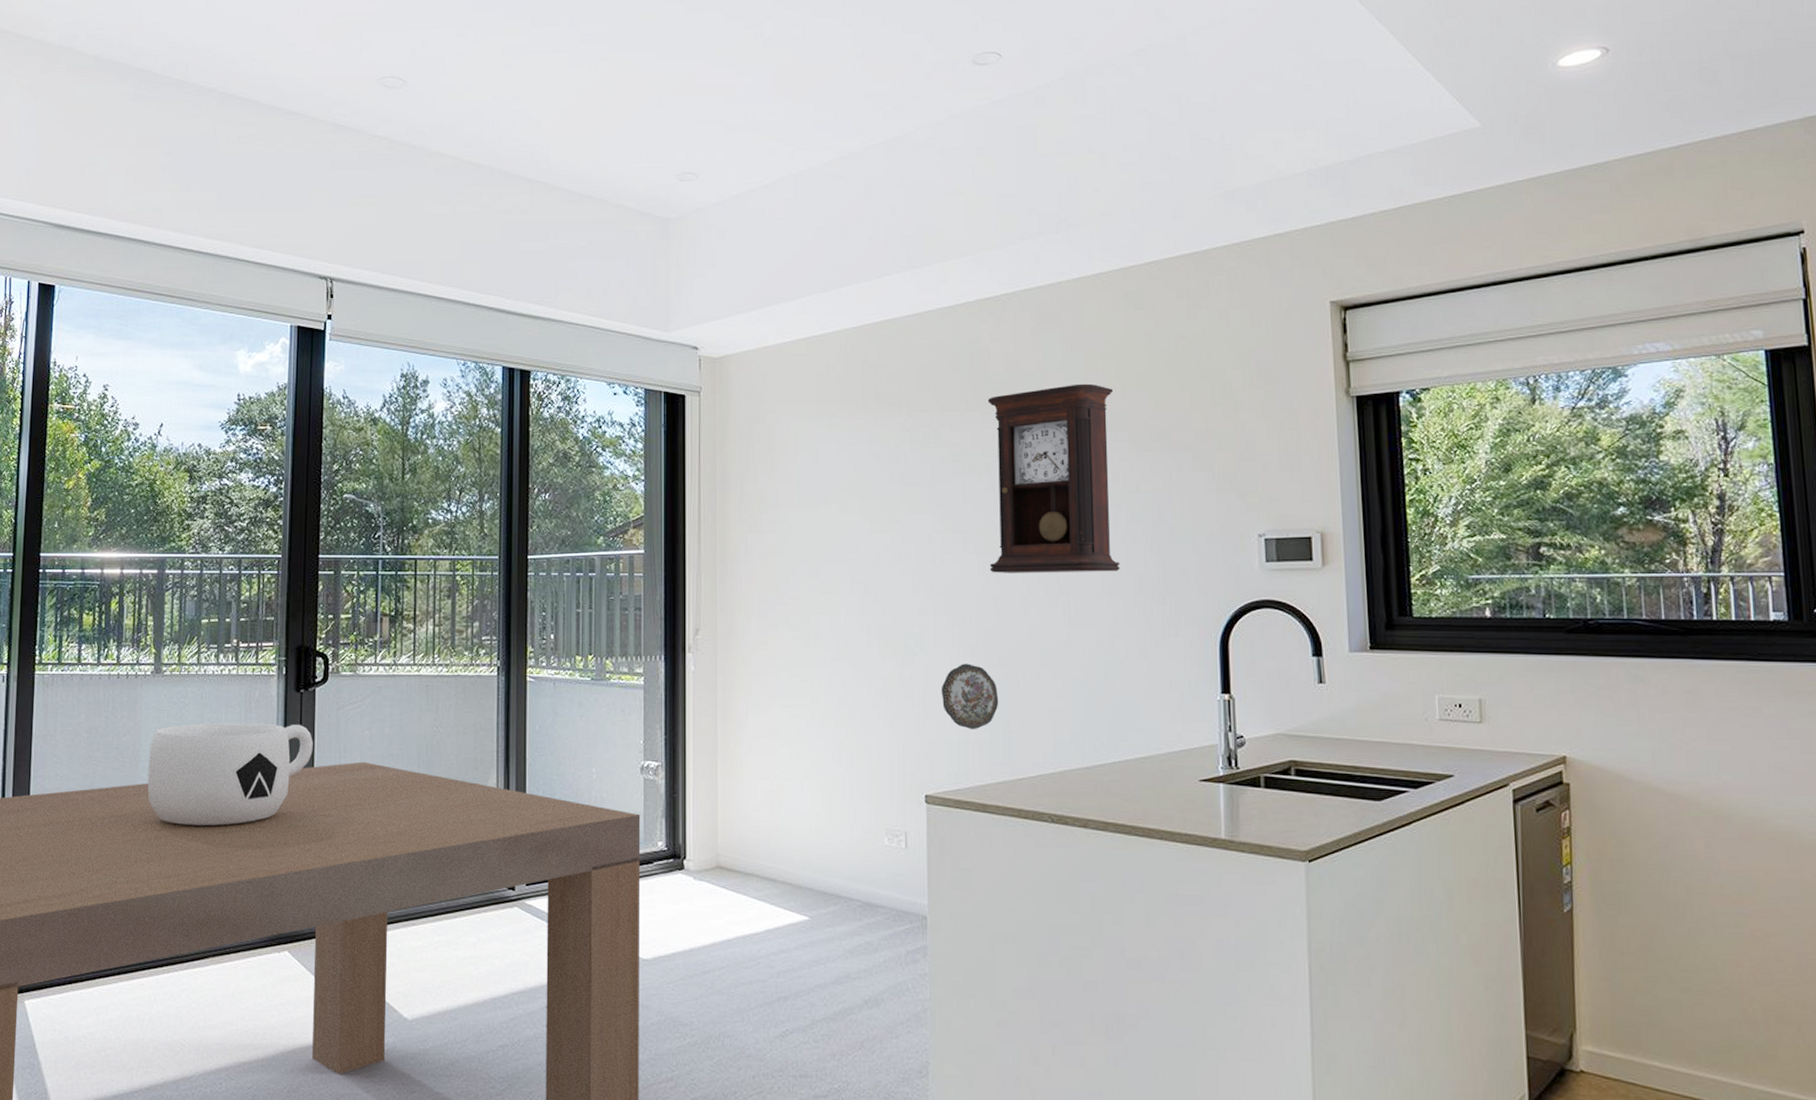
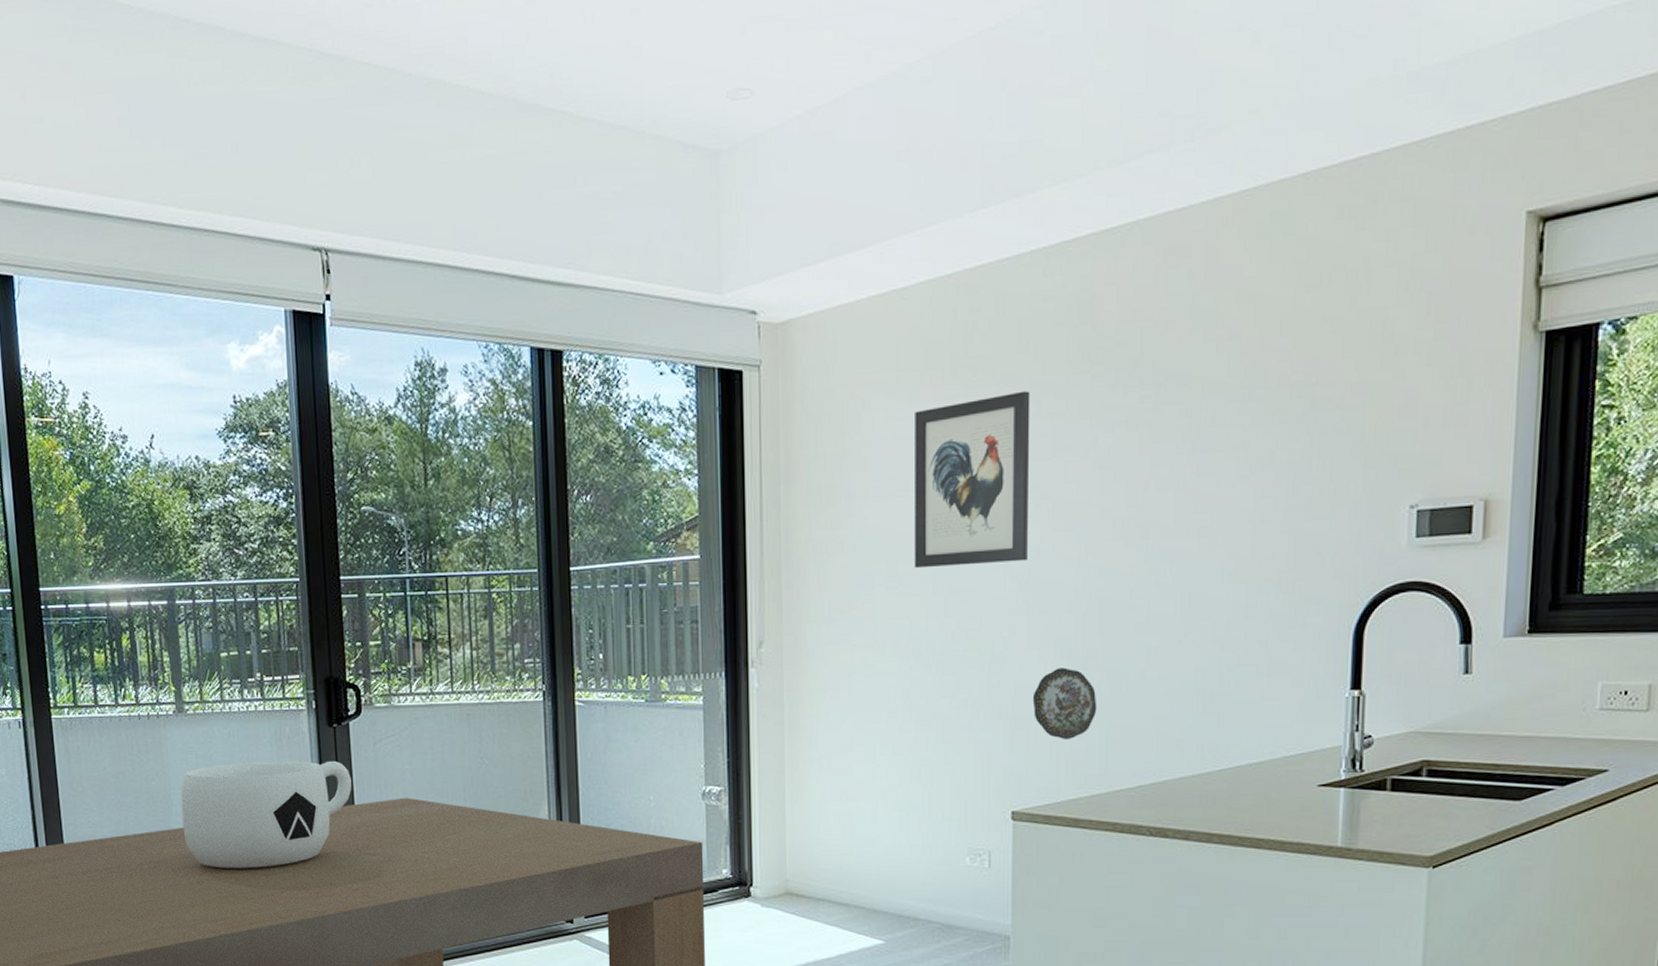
wall art: none [833,423,933,570] -> present [914,391,1031,569]
pendulum clock: present [988,383,1120,573] -> none [1092,332,1250,564]

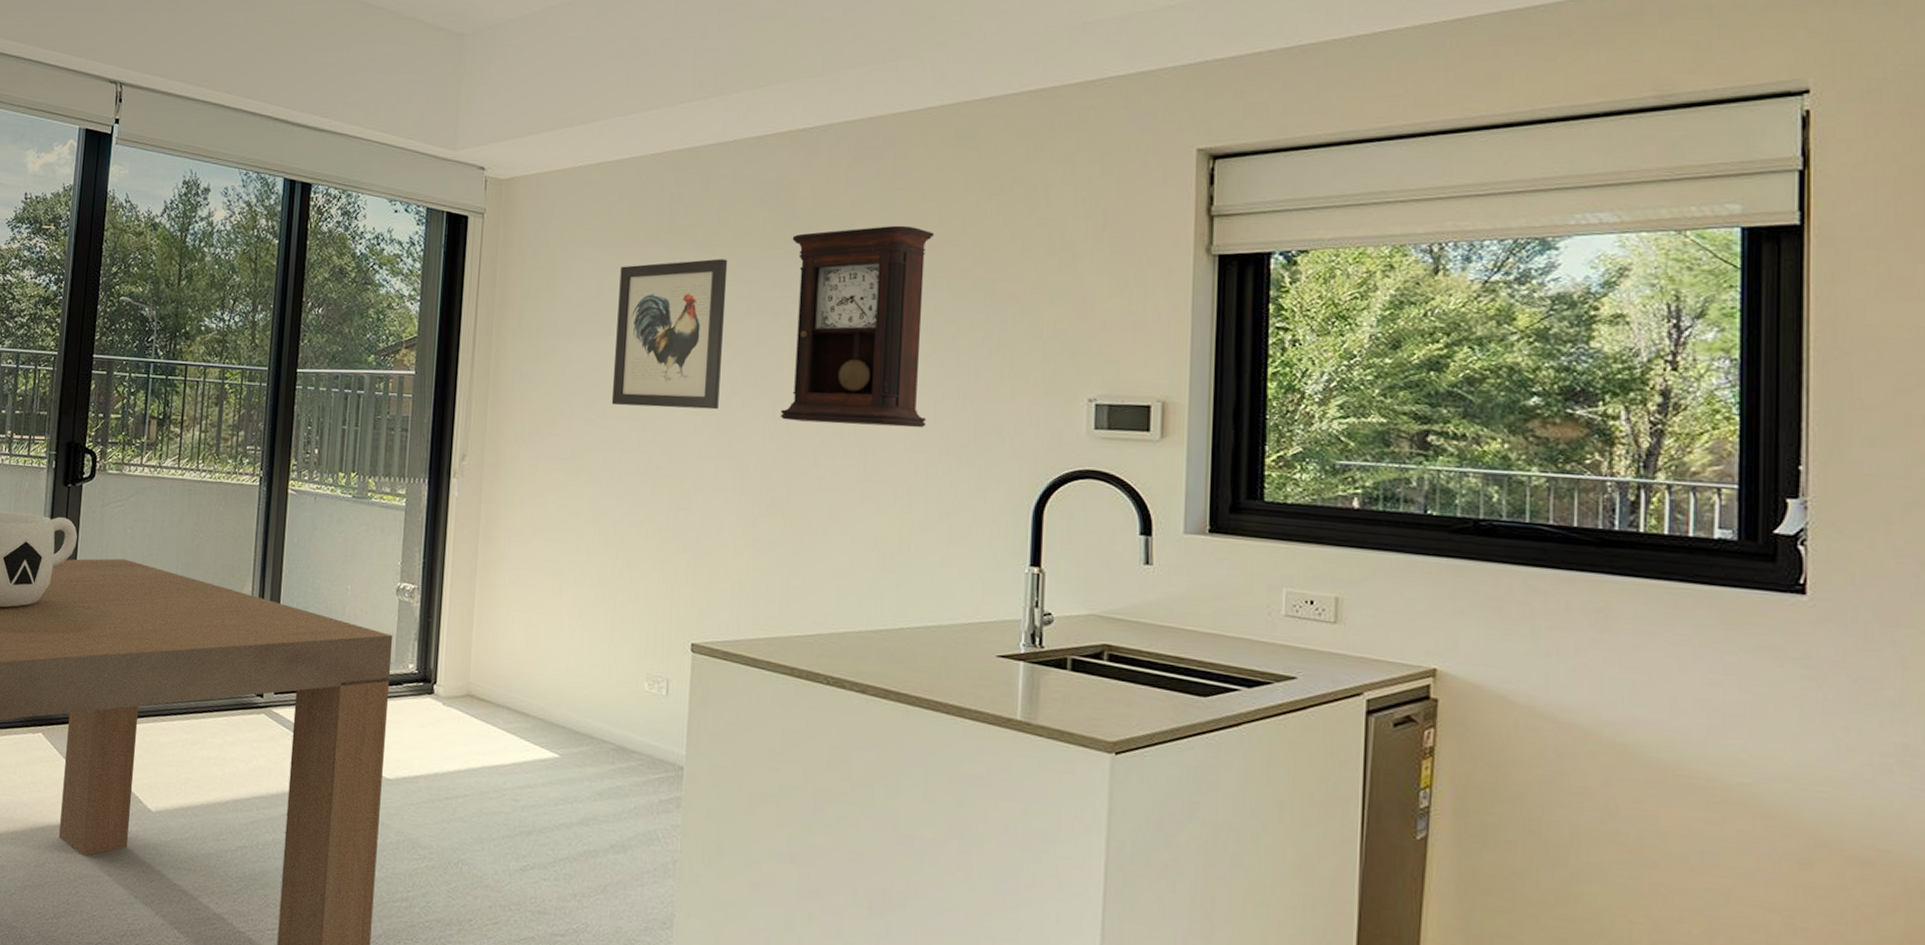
decorative plate: present [1032,667,1097,740] -> none [716,511,780,582]
pendulum clock: none [1092,332,1250,564] -> present [780,225,935,428]

